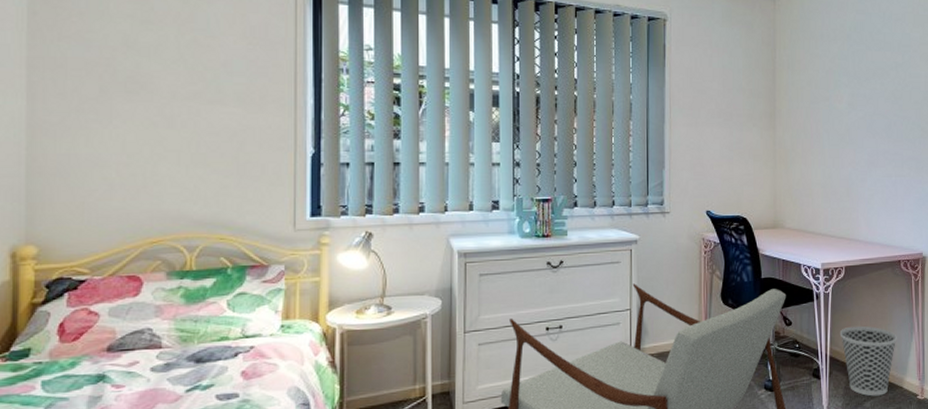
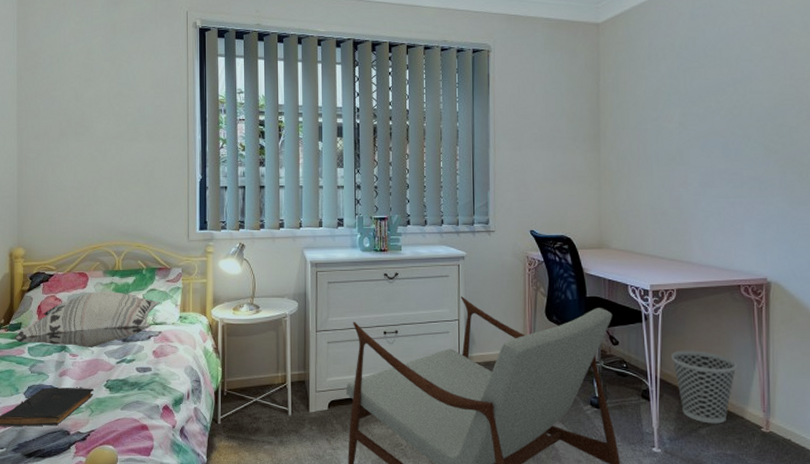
decorative pillow: none [16,299,252,376] -> present [13,292,160,347]

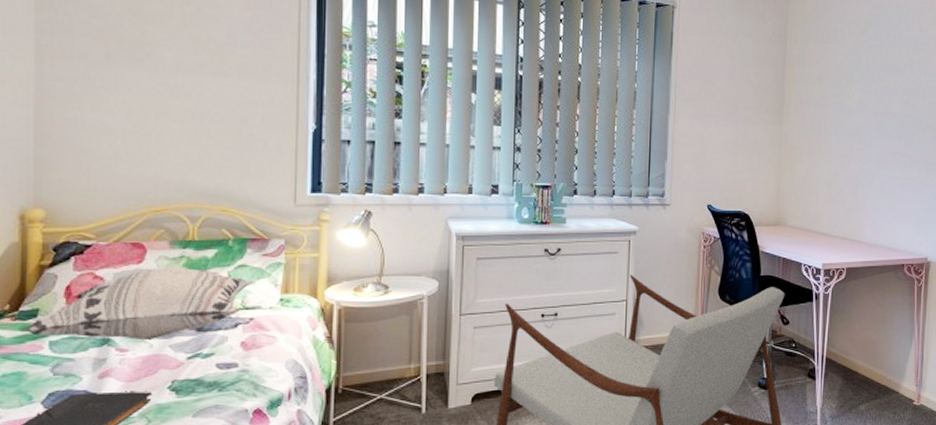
wastebasket: present [671,350,737,424] -> none [837,328,896,400]

